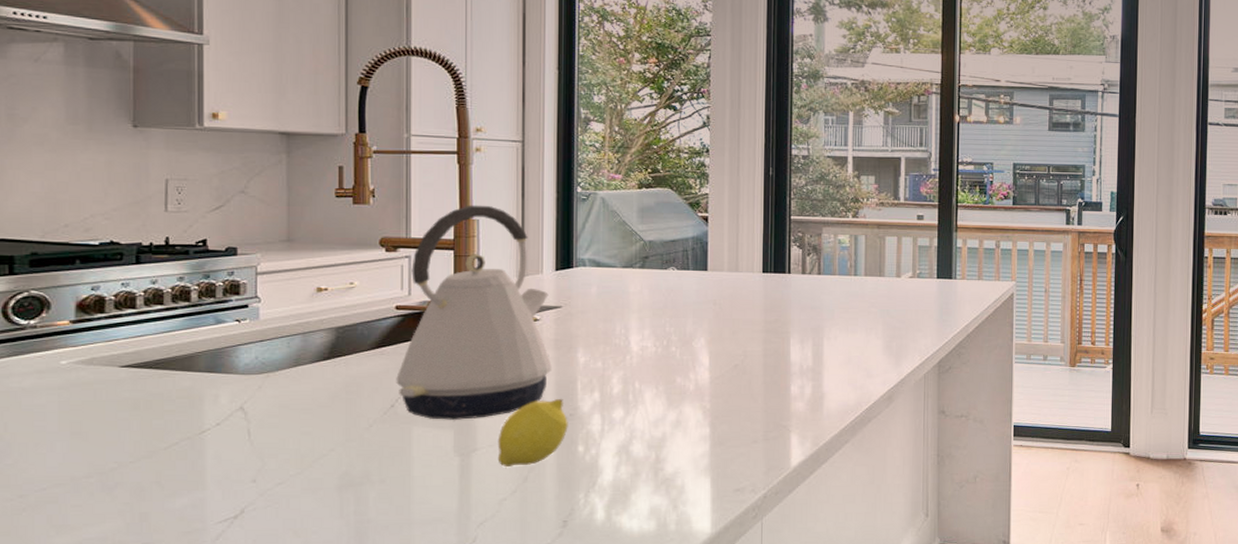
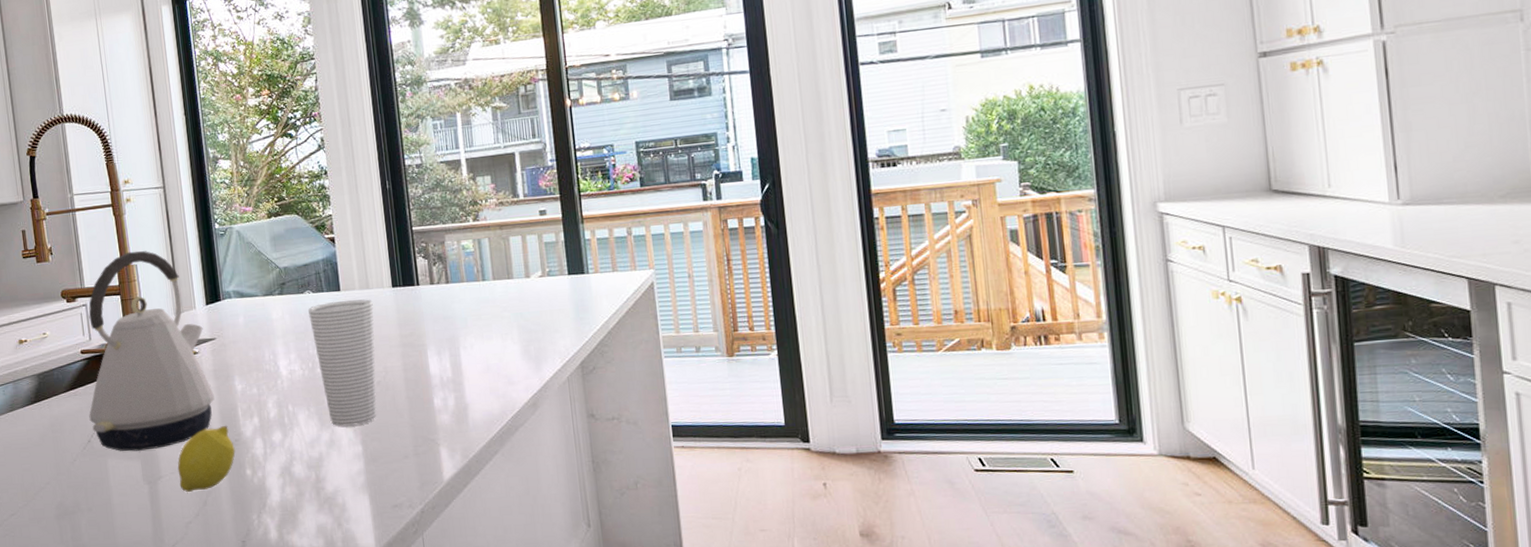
cup: none [670,281,740,408] -> present [308,299,377,427]

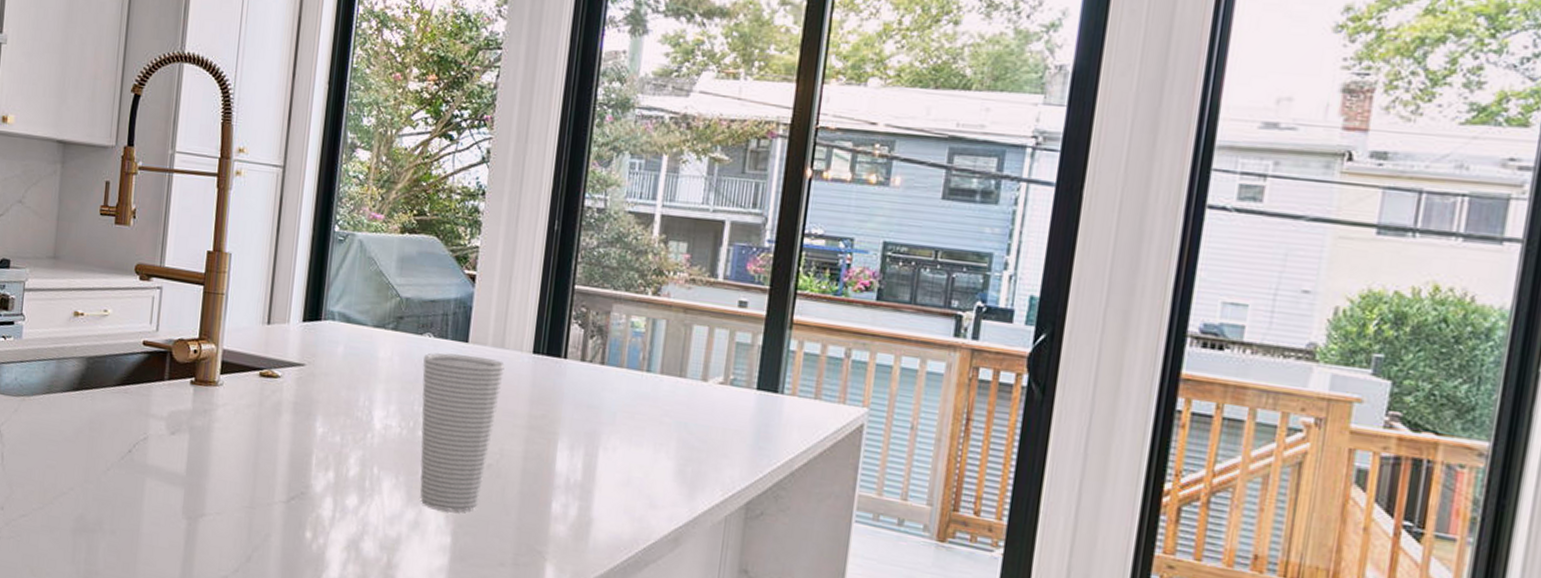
kettle: present [88,251,215,452] -> none [135,235,293,481]
fruit: present [177,426,235,492] -> none [223,470,299,544]

